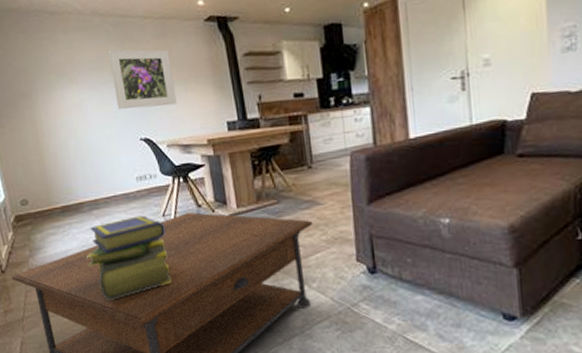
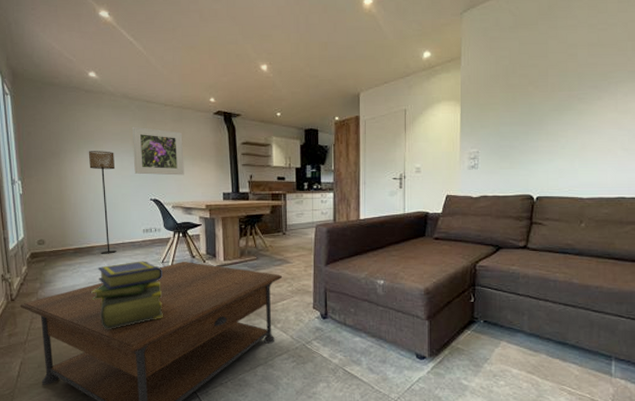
floor lamp: none [62,84,109,211] -> present [88,151,117,254]

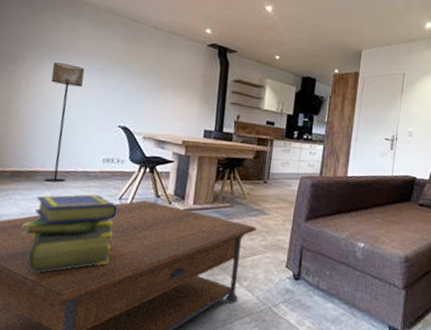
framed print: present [131,126,184,176] -> none [105,44,169,105]

